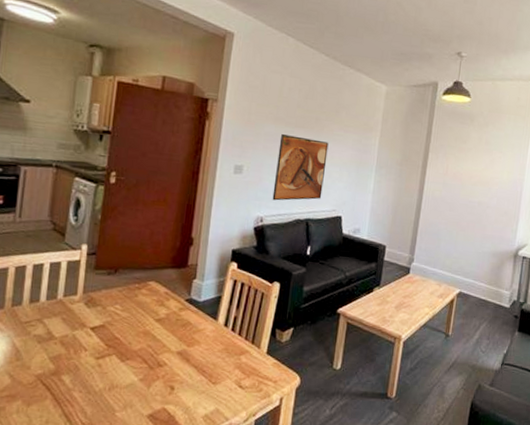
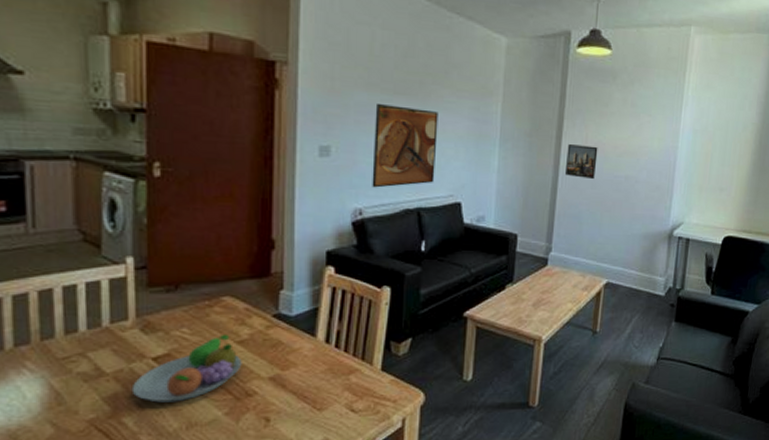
fruit bowl: none [72,313,158,366] -> present [131,335,242,403]
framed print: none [427,173,456,204] -> present [564,144,598,180]

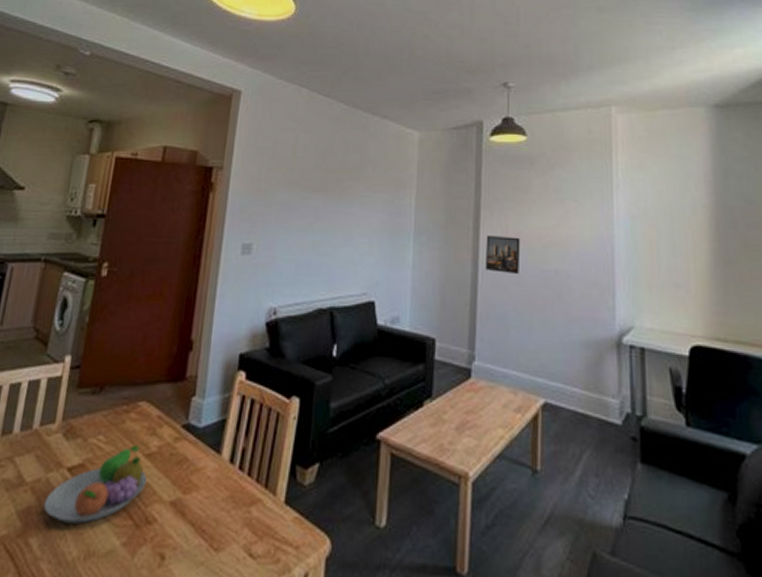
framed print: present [372,104,439,188] -> none [287,202,354,286]

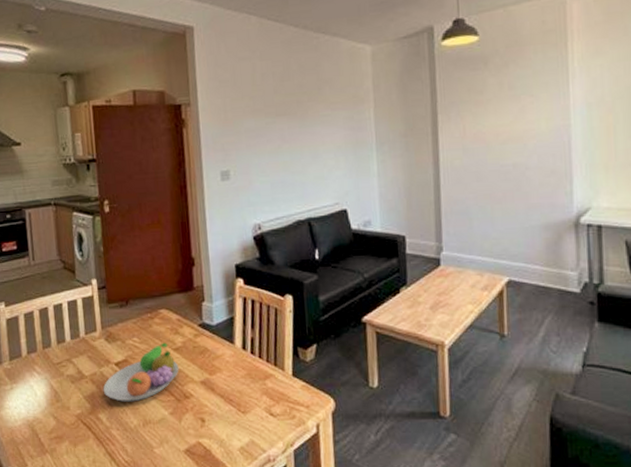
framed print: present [484,236,521,275] -> none [445,137,479,172]

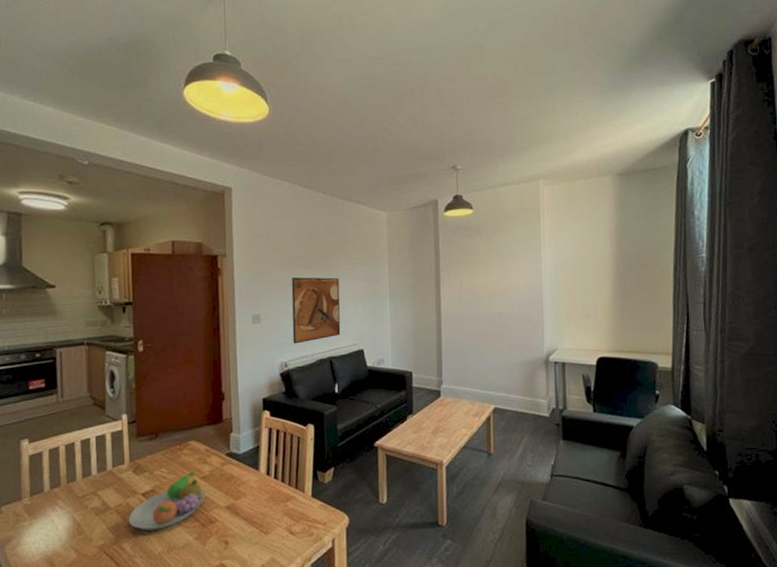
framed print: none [262,126,320,204] -> present [291,277,341,344]

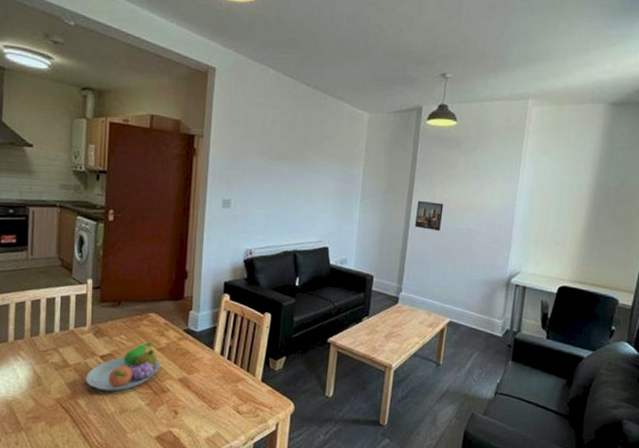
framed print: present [291,277,341,344] -> none [260,167,313,234]
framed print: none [446,290,473,319] -> present [414,201,444,232]

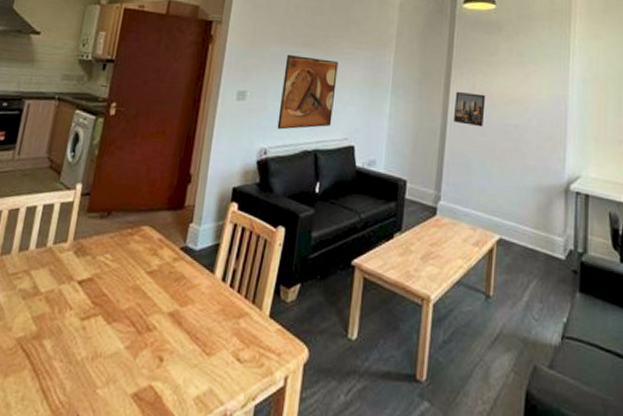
fruit bowl: present [85,342,161,392] -> none [56,264,149,329]
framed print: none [260,167,313,234] -> present [277,55,339,130]

